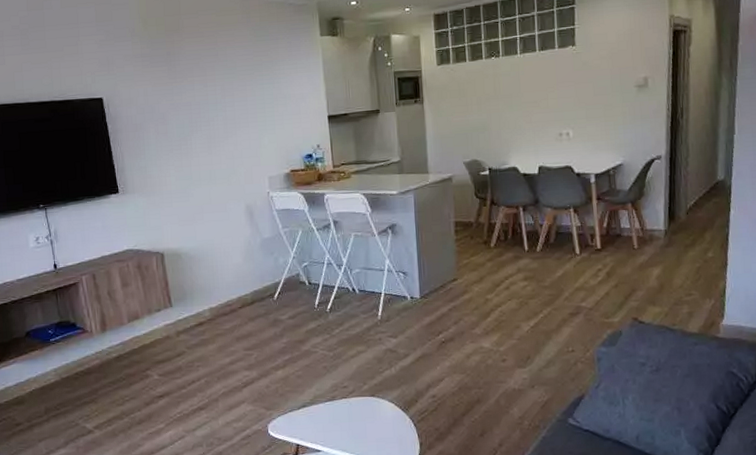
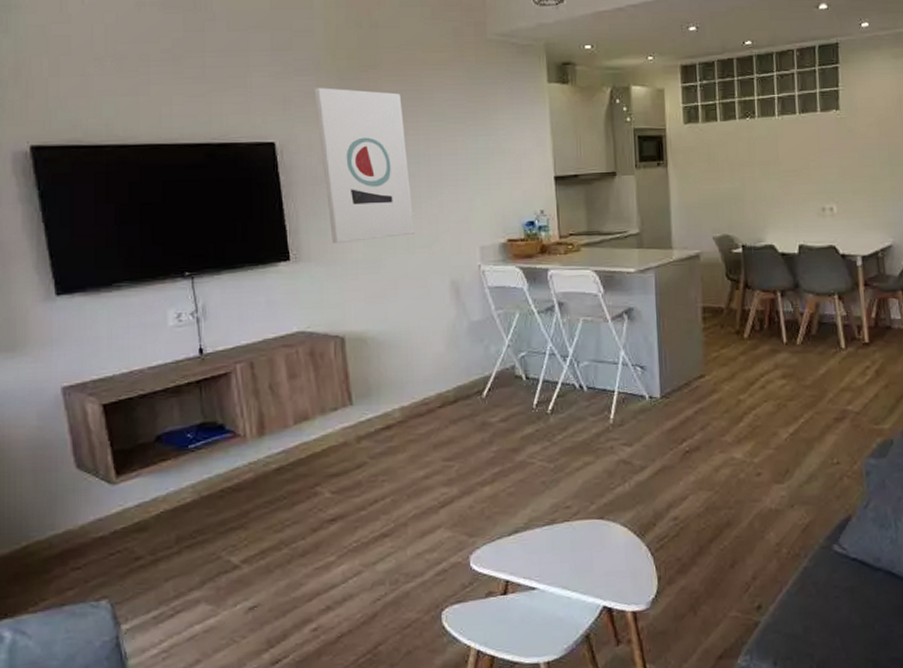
wall art: none [131,50,215,179] -> present [314,87,415,244]

